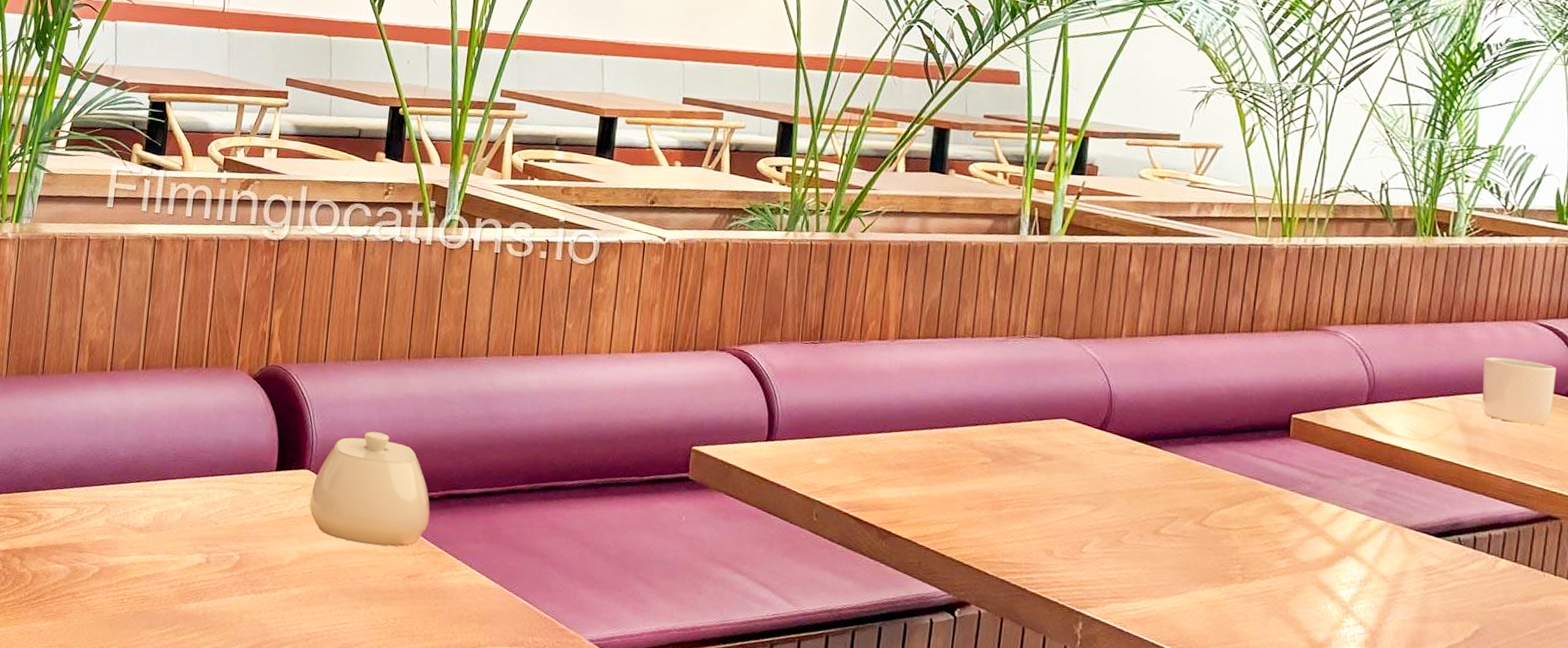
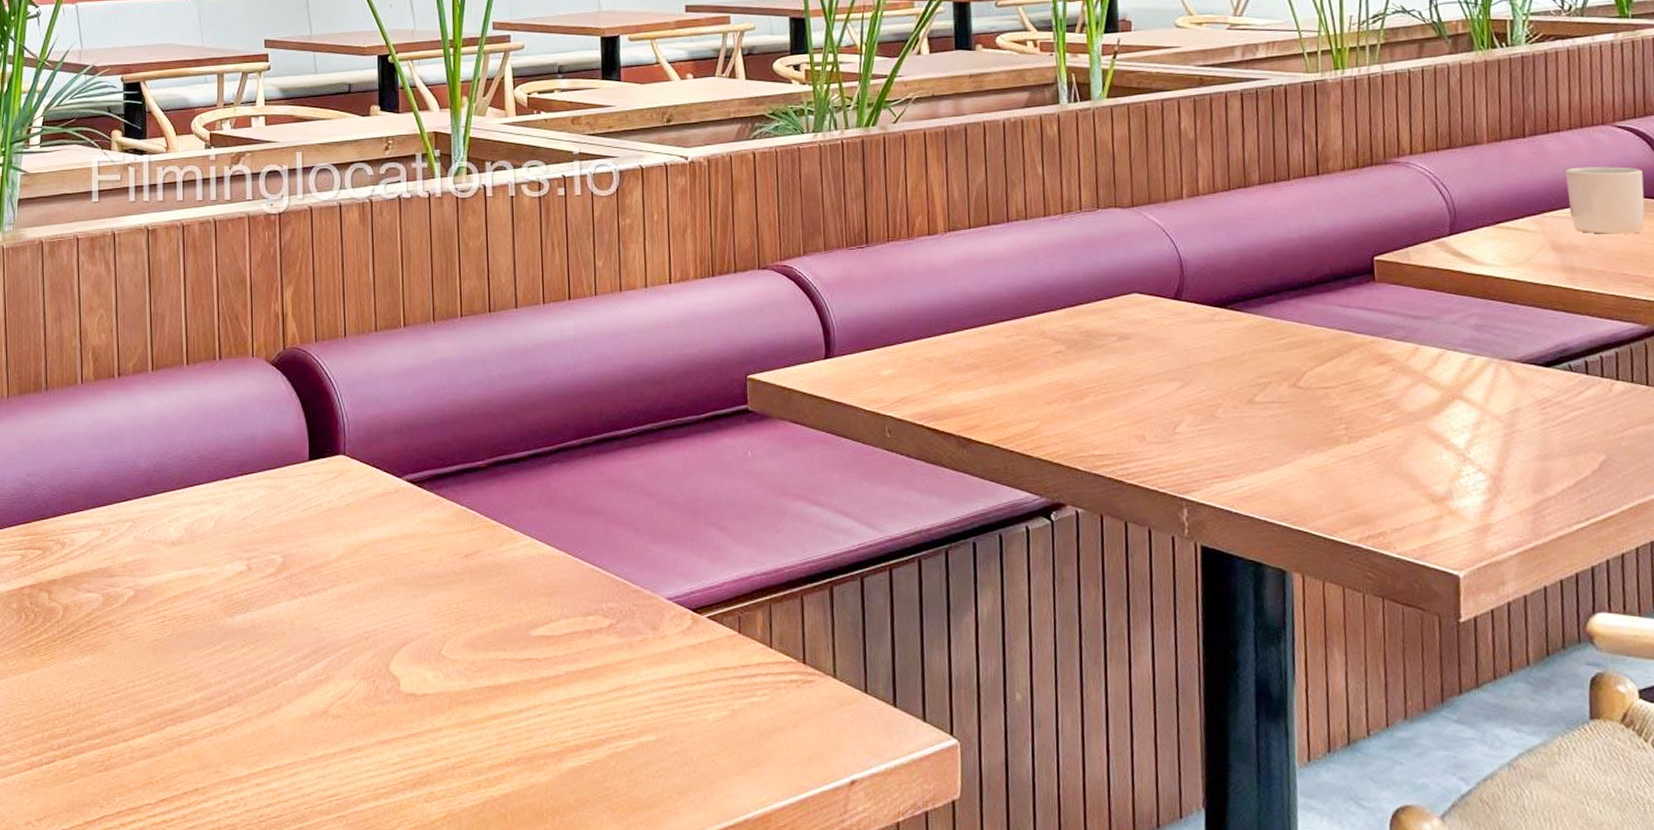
sugar bowl: present [309,431,431,547] -> none [349,404,480,527]

